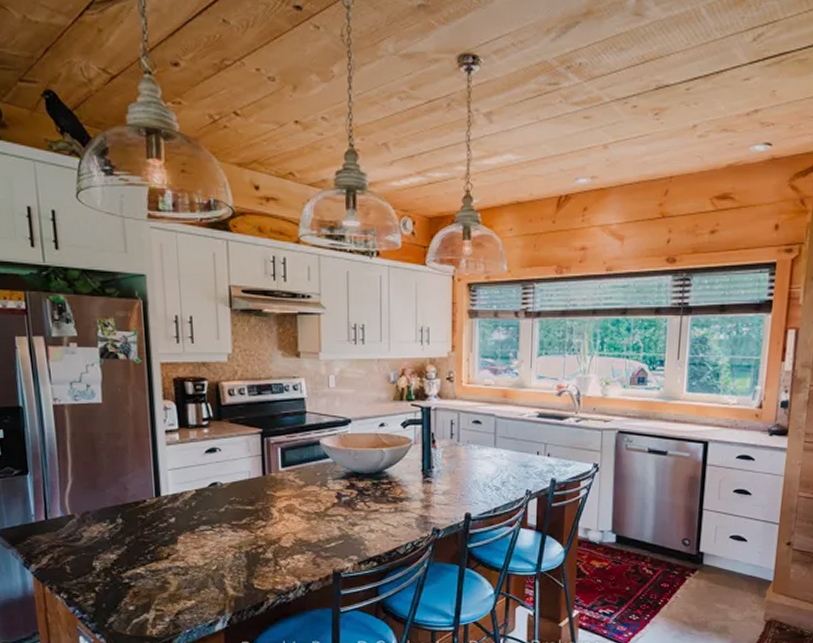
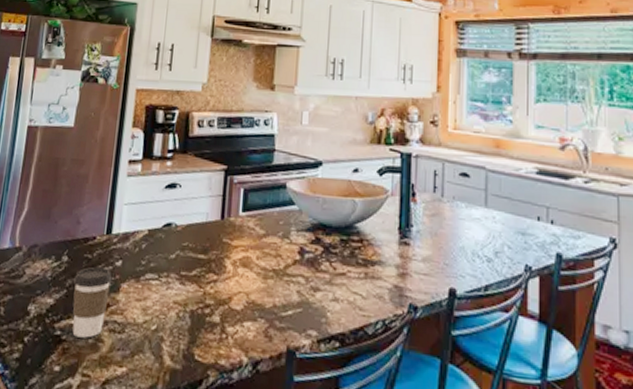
coffee cup: none [132,525,169,582] -> present [72,266,113,338]

